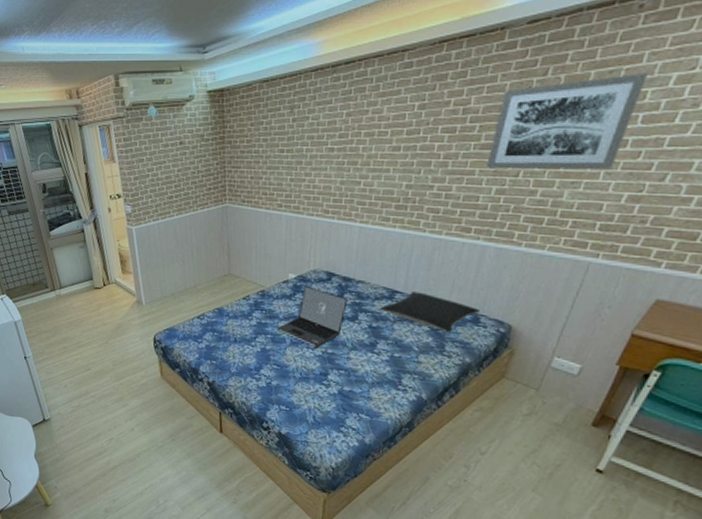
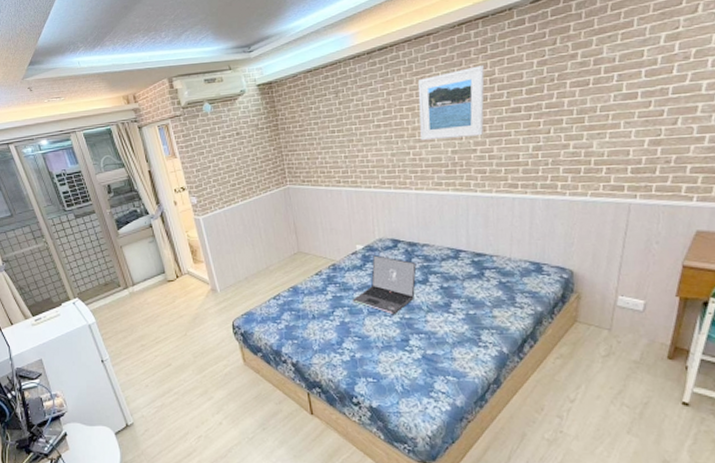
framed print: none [375,92,459,172] -> present [418,65,485,141]
pillow: present [380,291,480,333] -> none [447,248,541,285]
wall art: present [486,72,649,170] -> none [519,34,642,129]

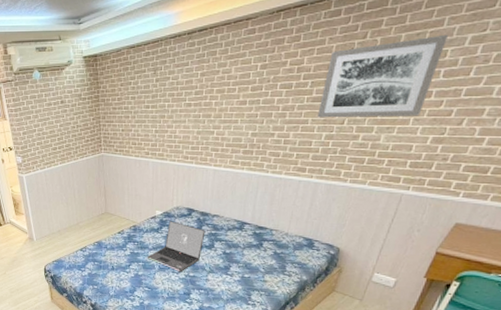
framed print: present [418,65,485,141] -> none [226,54,294,122]
wall art: none [519,34,642,129] -> present [317,34,449,118]

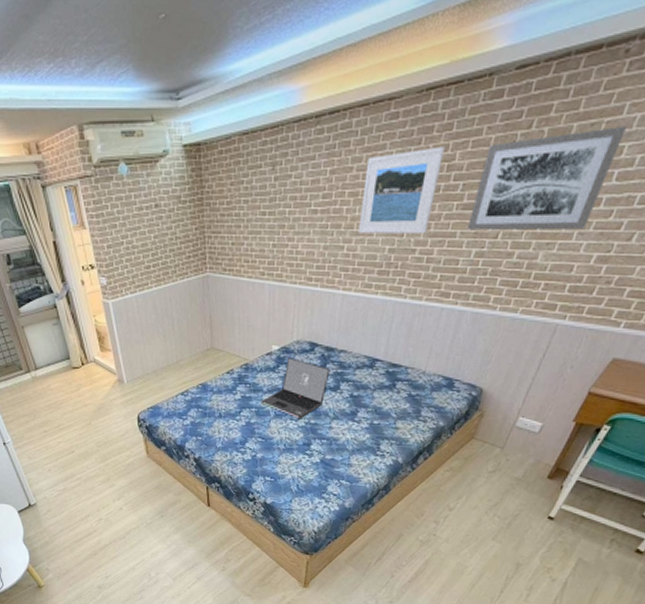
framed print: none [226,54,294,122] -> present [359,147,445,234]

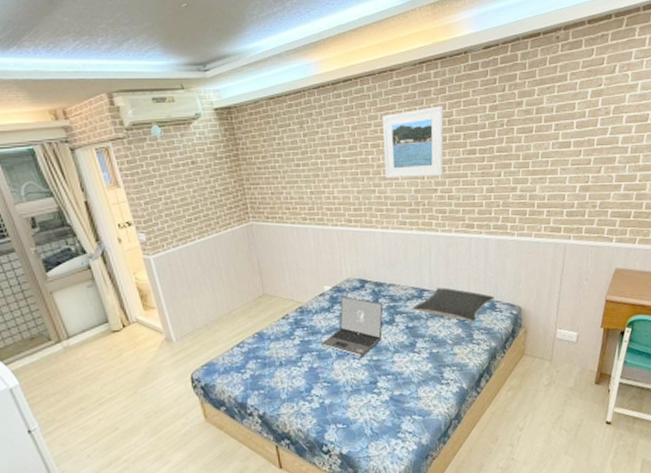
pillow: none [361,359,455,399] -> present [412,287,494,322]
wall art: present [467,125,628,231] -> none [475,88,573,171]

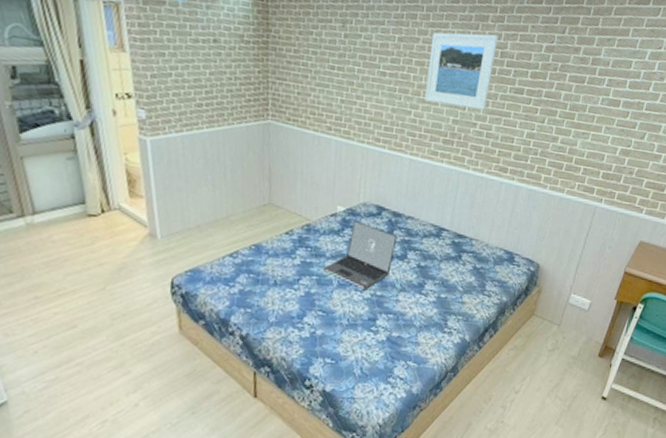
pillow: present [412,287,494,322] -> none [428,229,514,272]

